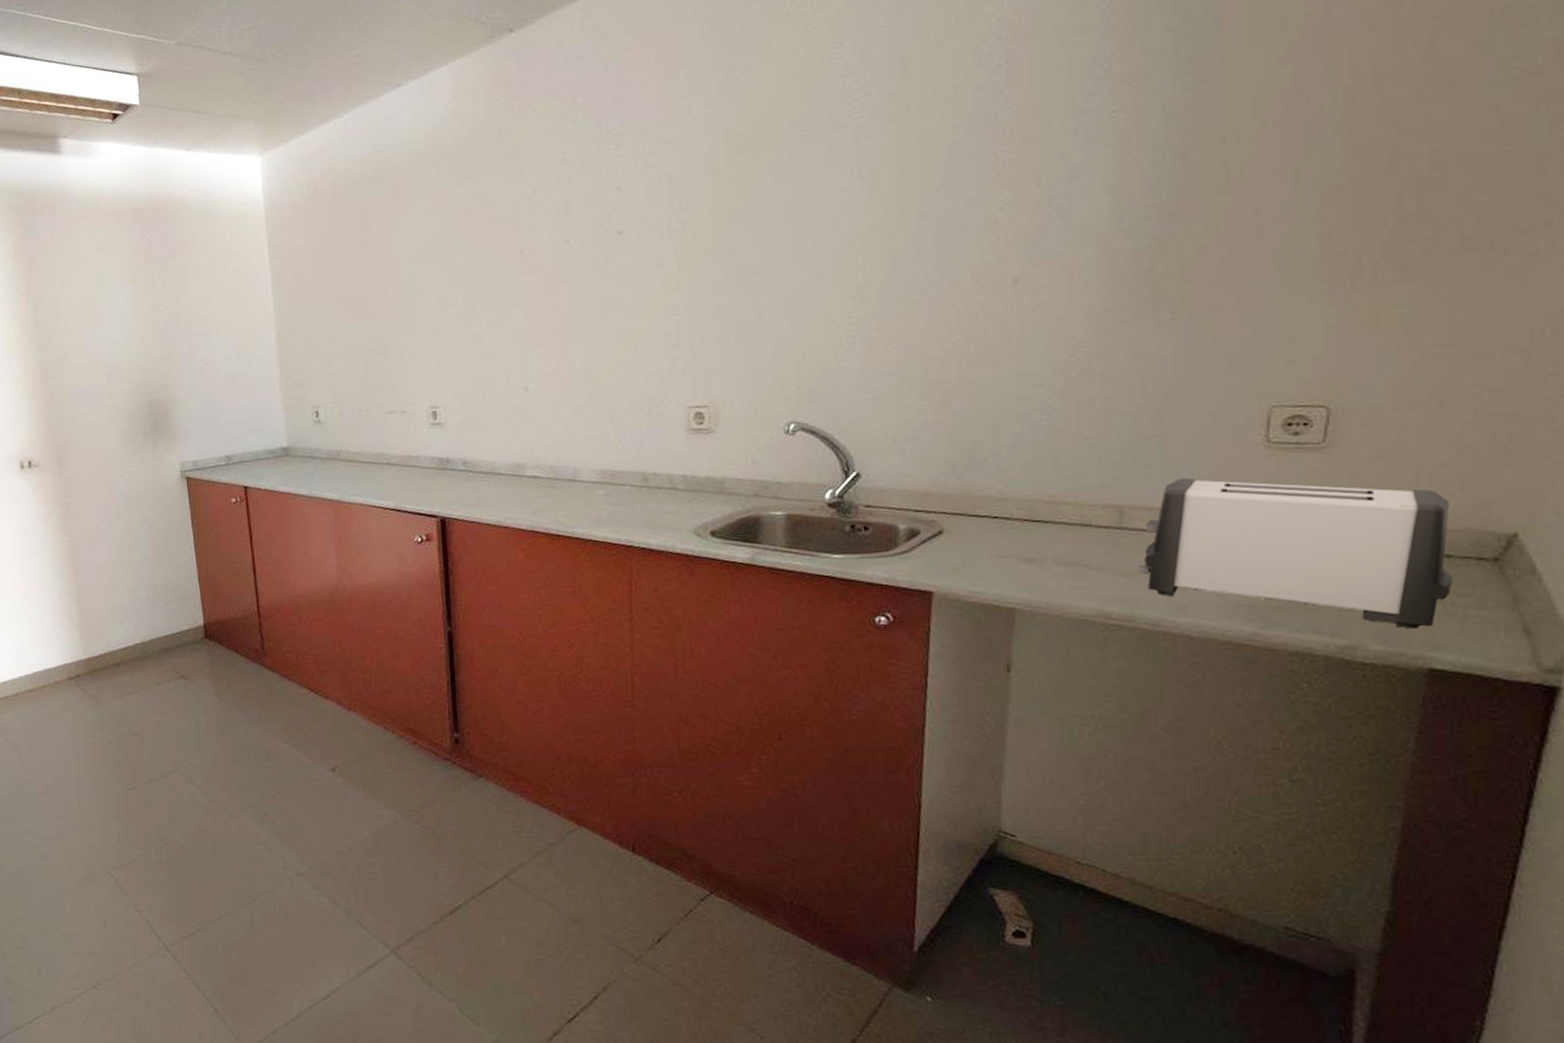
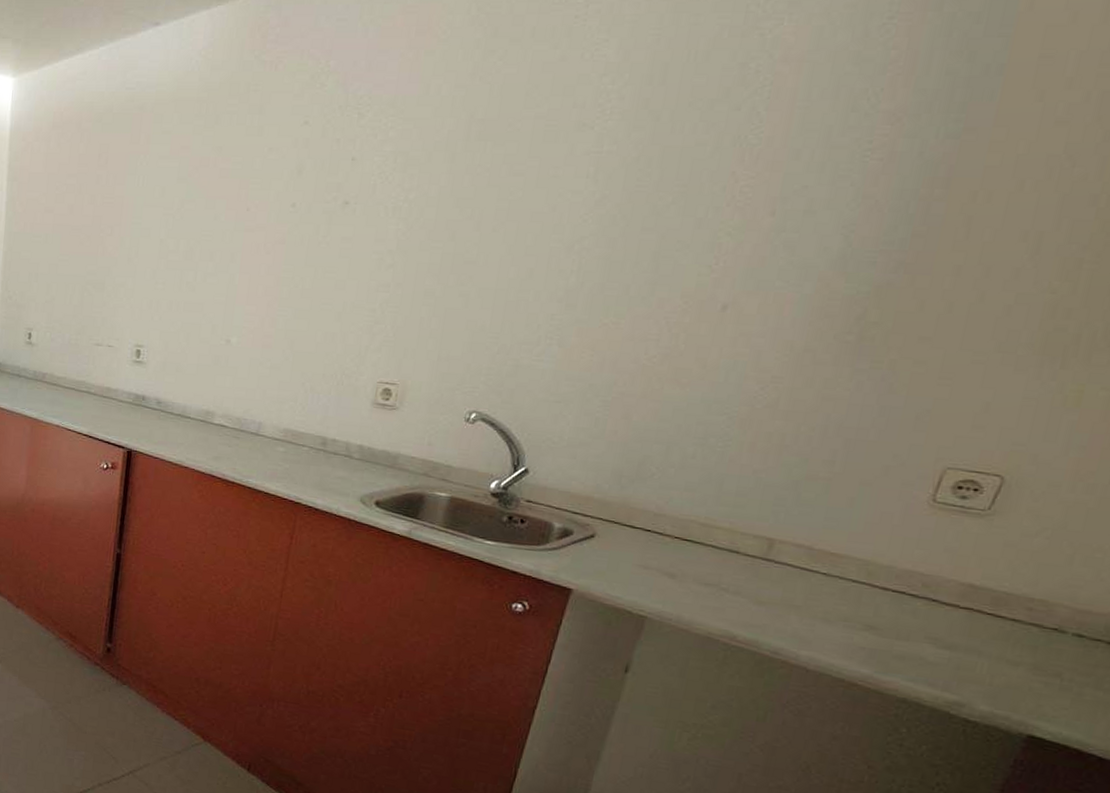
toaster: present [1137,477,1453,629] -> none [772,521,1097,698]

